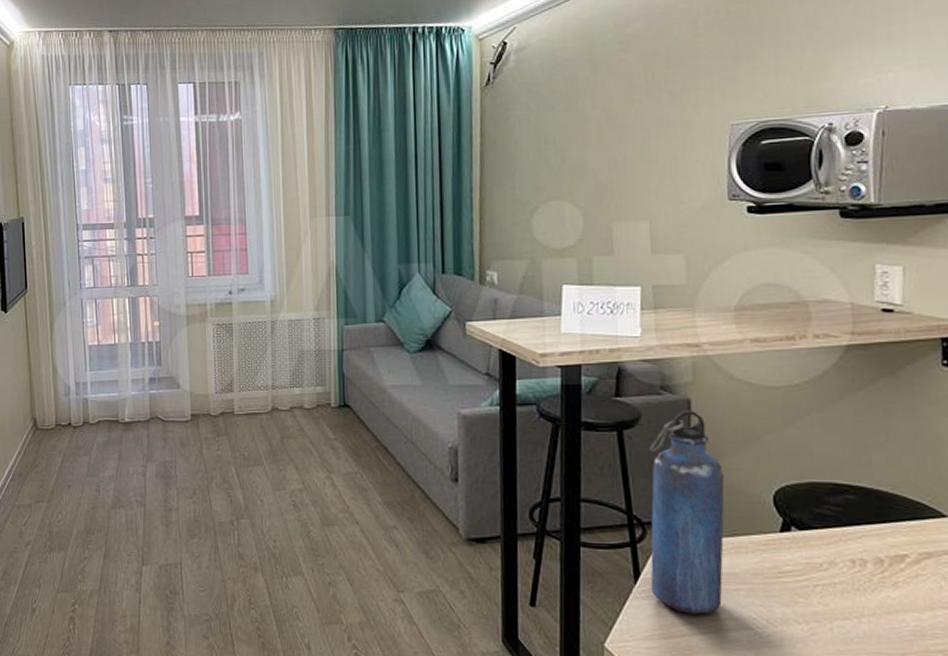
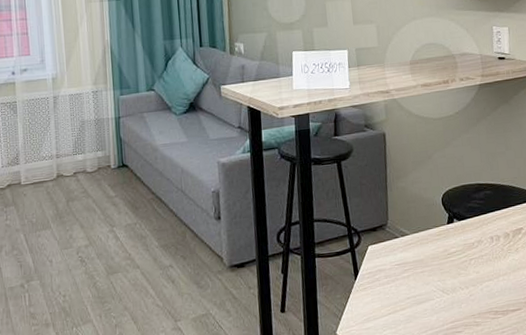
water bottle: present [650,410,725,614] -> none [360,141,414,297]

